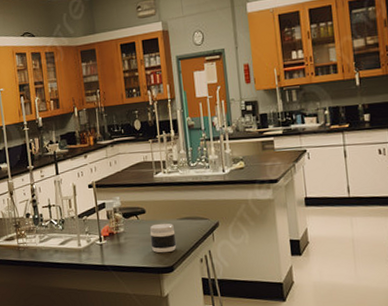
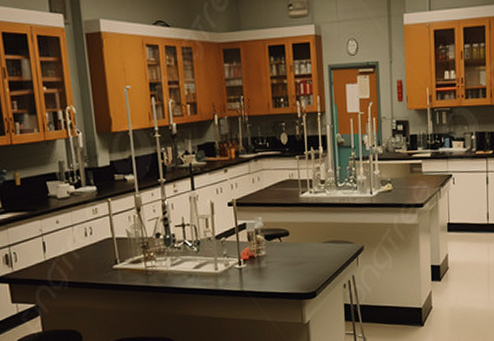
jar: present [149,223,177,253] -> none [293,246,320,278]

